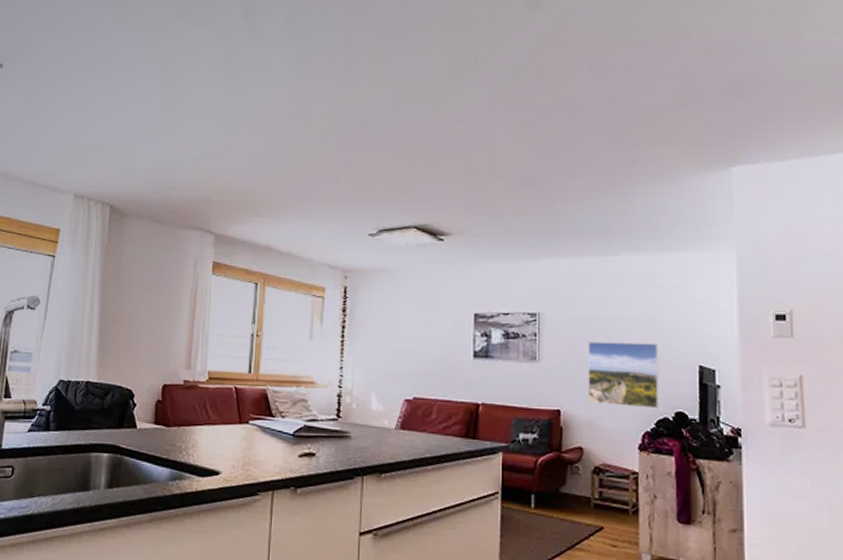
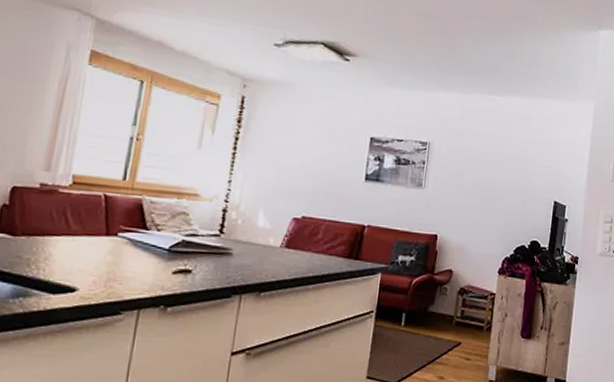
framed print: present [588,341,660,409] -> none [462,173,526,237]

